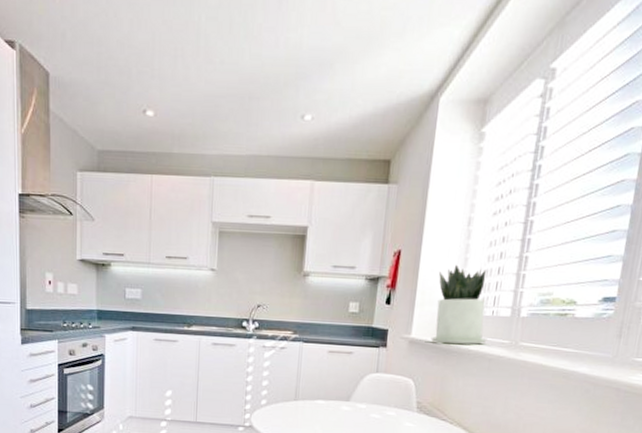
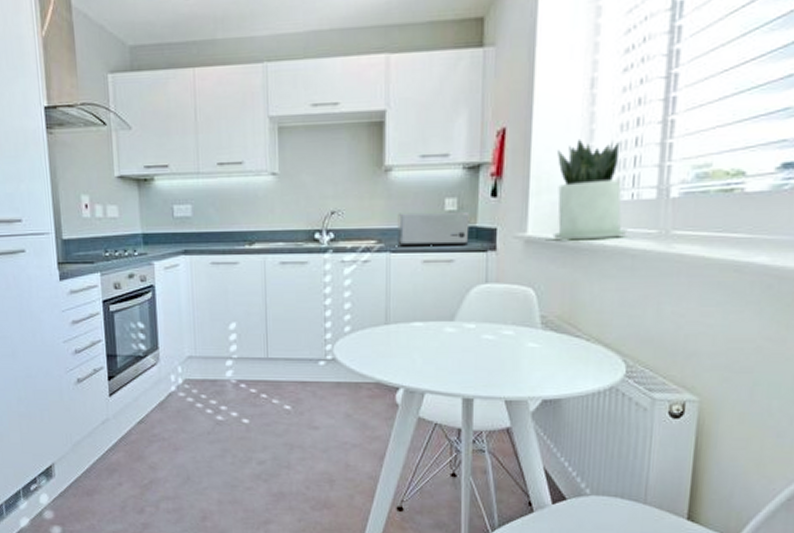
toaster: none [309,311,368,343] -> present [397,211,470,247]

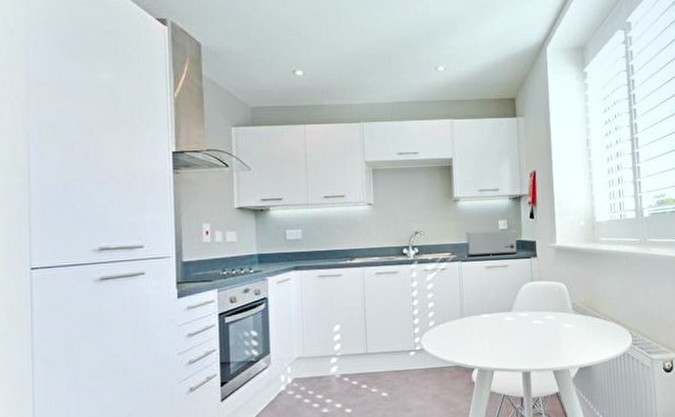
planter: present [552,138,628,241] -> none [571,178,621,248]

